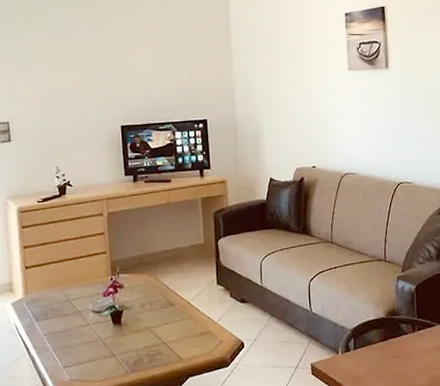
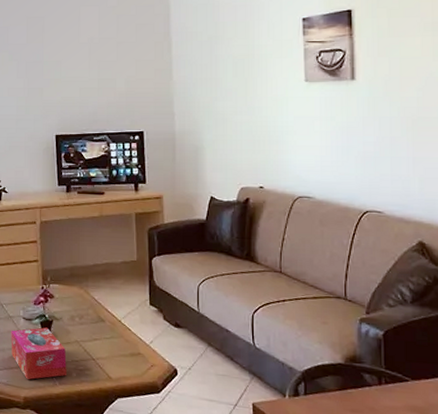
tissue box: none [80,318,138,372] -> present [11,327,67,380]

